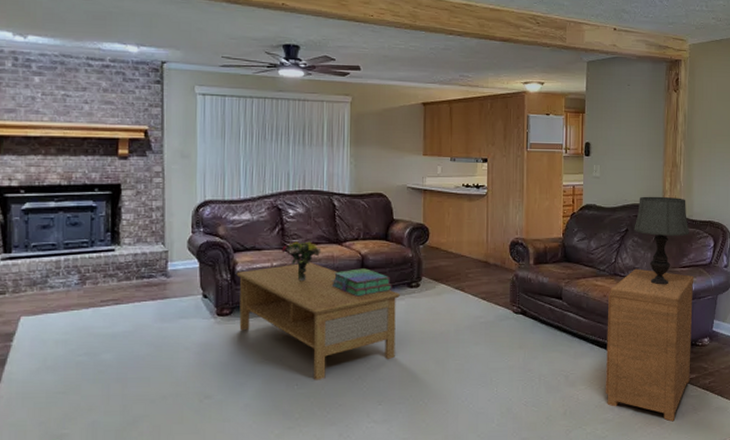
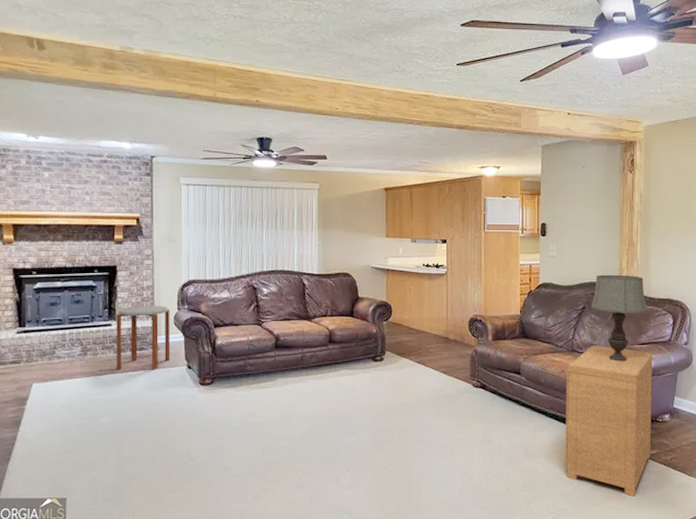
side table: none [120,228,184,300] -> present [116,305,171,370]
coffee table: present [236,262,400,380] -> none [217,337,365,446]
bouquet: present [281,241,321,282] -> none [257,317,293,355]
stack of books: present [331,268,392,297] -> none [302,343,358,369]

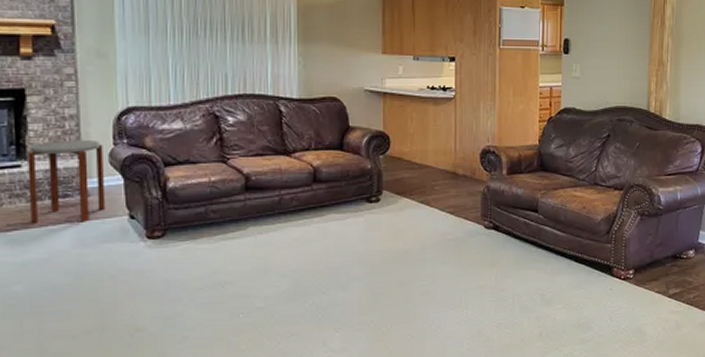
nightstand: present [564,345,653,497] -> none [583,177,680,340]
table lamp: present [591,274,647,362] -> none [616,98,676,195]

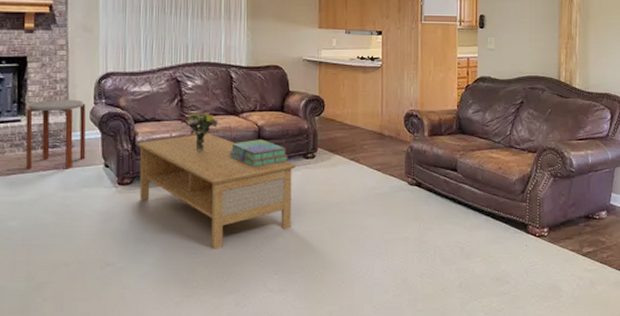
coffee table: none [168,176,358,308] -> present [137,133,296,249]
bouquet: none [220,153,267,198] -> present [180,112,219,152]
stack of books: none [279,182,349,214] -> present [229,139,288,167]

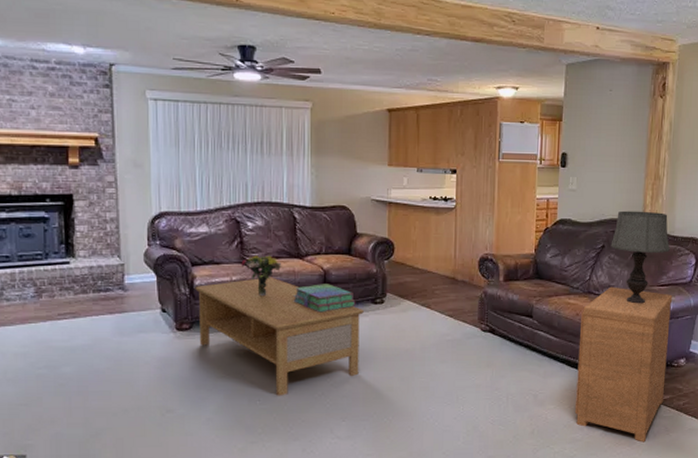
side table: present [25,99,86,169] -> none [75,240,141,314]
nightstand: none [501,141,591,296] -> present [574,286,673,442]
table lamp: none [529,68,585,158] -> present [610,210,670,304]

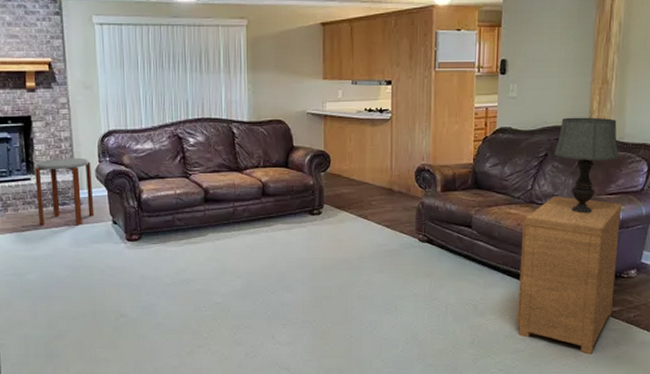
side table: none [75,240,141,314] -> present [35,157,95,226]
coffee table: present [195,277,364,396] -> none [142,190,302,303]
bouquet: present [241,255,282,297] -> none [184,169,223,209]
stack of books: present [293,284,356,313] -> none [233,196,294,224]

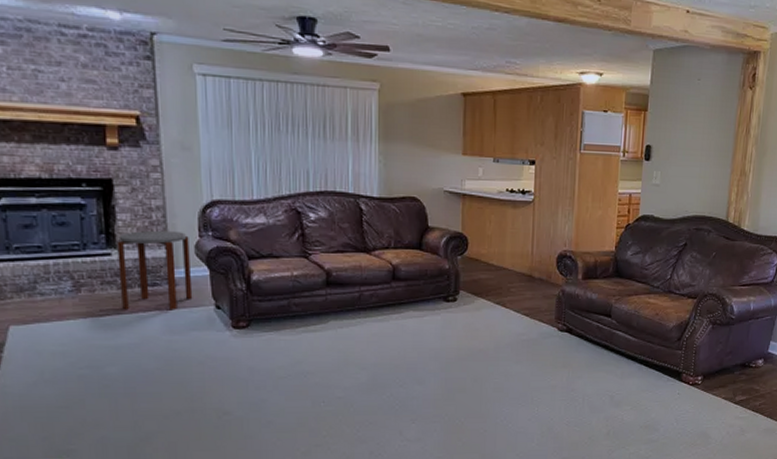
nightstand: present [516,196,623,355] -> none [651,286,754,443]
table lamp: present [554,117,619,213] -> none [693,207,753,304]

